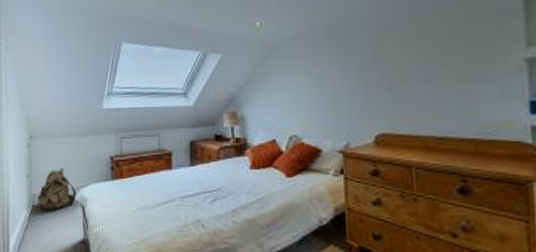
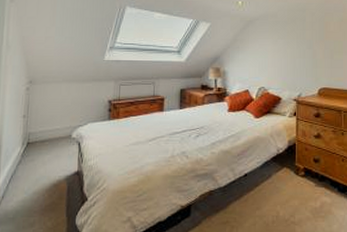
backpack: present [38,169,76,211] -> none [33,110,73,148]

